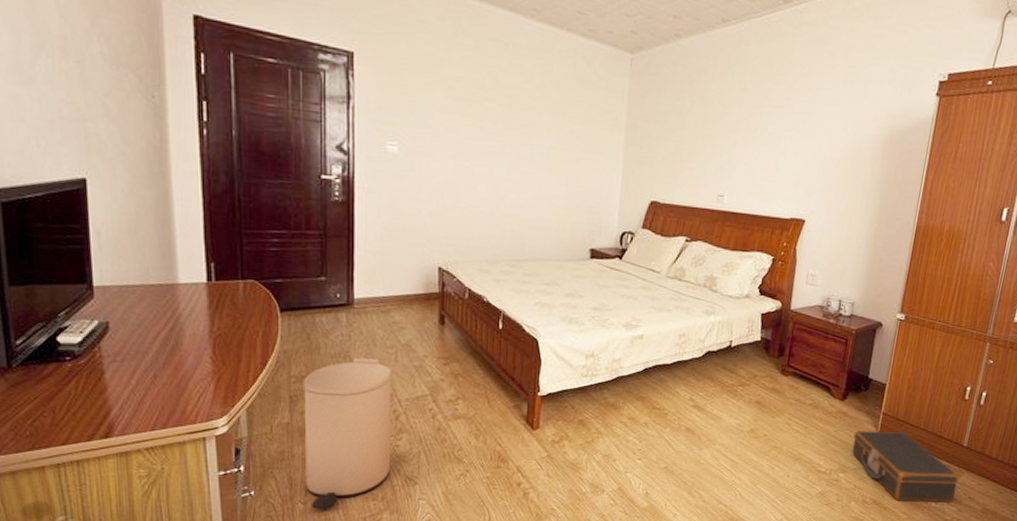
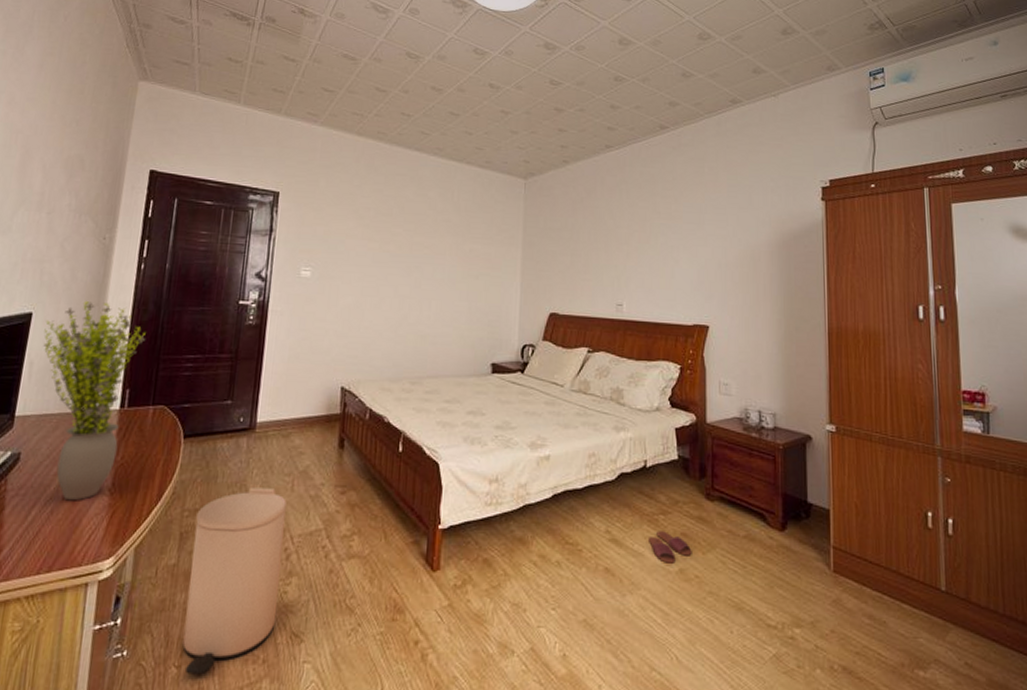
potted plant: none [104,168,223,367] -> present [43,301,146,501]
slippers: none [727,399,764,425] -> present [649,531,692,564]
suitcase: present [852,430,959,502] -> none [803,570,947,670]

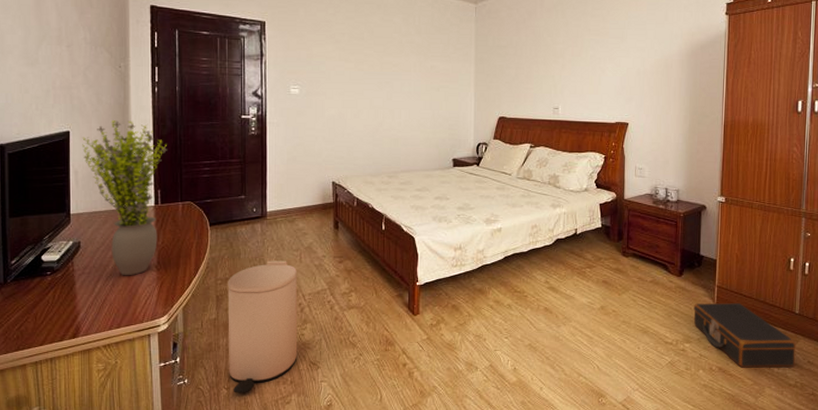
slippers: present [649,531,692,564] -> none [578,280,611,303]
suitcase: none [803,570,947,670] -> present [693,302,796,368]

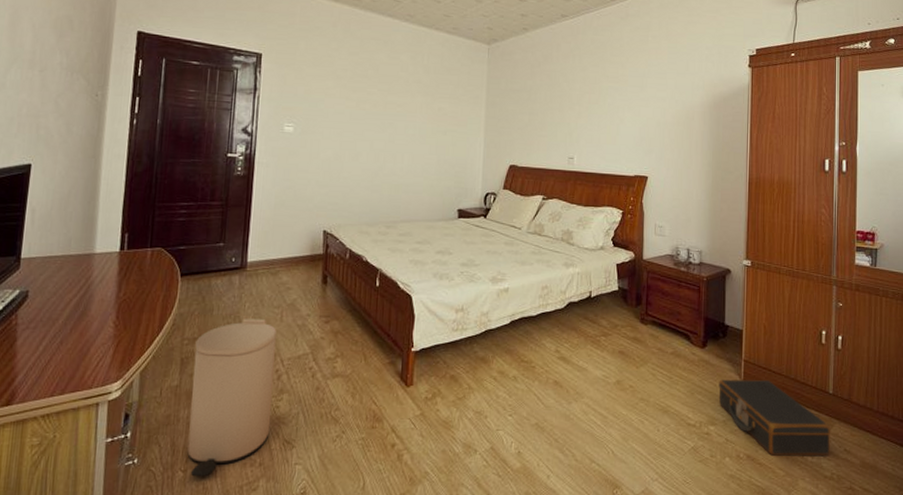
potted plant: present [82,120,168,276] -> none [44,154,142,333]

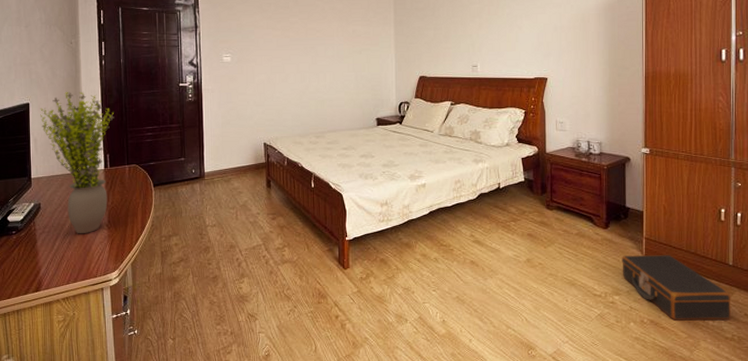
potted plant: none [44,154,142,333] -> present [40,92,115,234]
pedal bin: present [187,319,277,477] -> none [171,218,237,343]

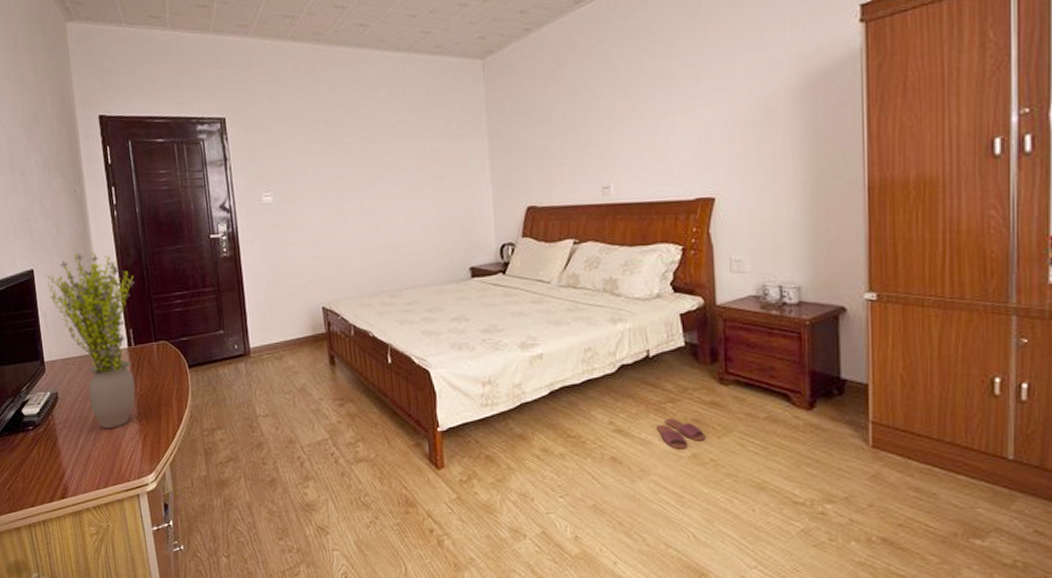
slippers: none [503,233,536,256] -> present [657,418,706,449]
suitcase: present [622,254,732,321] -> none [836,445,1012,539]

